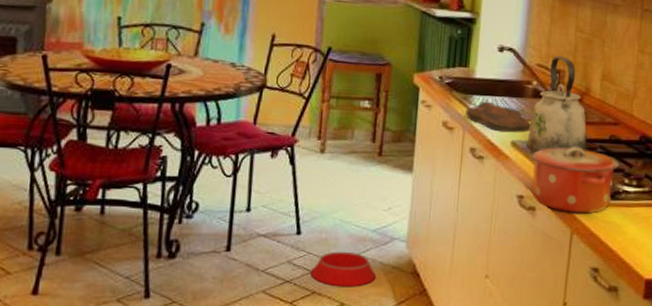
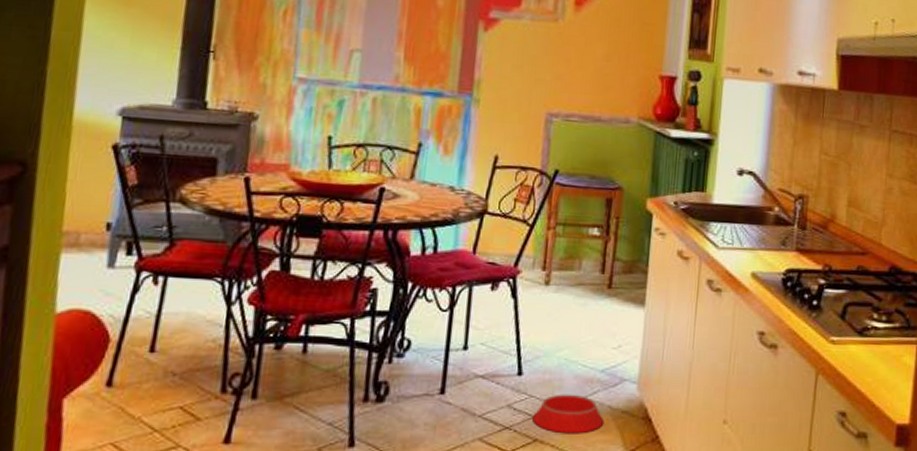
cutting board: present [466,101,531,133] -> none [702,228,772,264]
kettle: present [526,56,587,152] -> none [768,180,833,285]
casserole: present [529,146,620,214] -> none [771,278,868,352]

